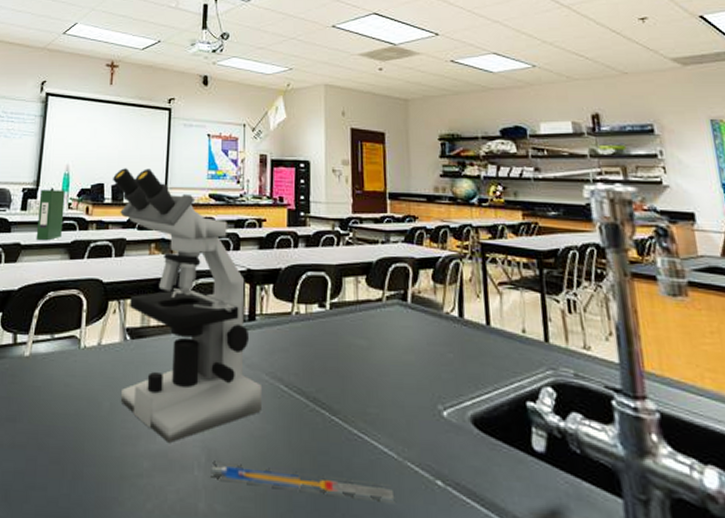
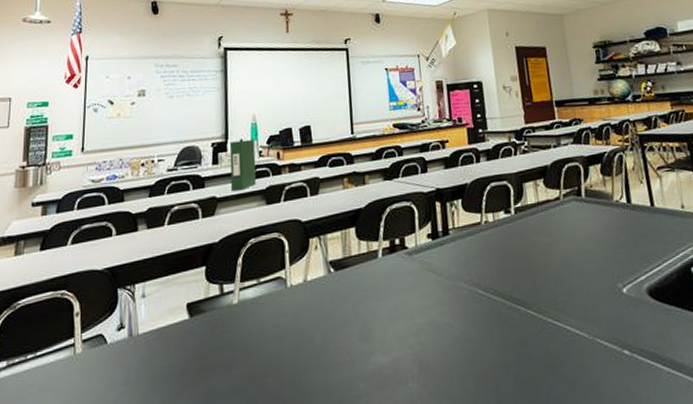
microscope: present [113,168,263,443] -> none [300,108,464,361]
pencil: present [211,461,395,503] -> none [423,361,591,387]

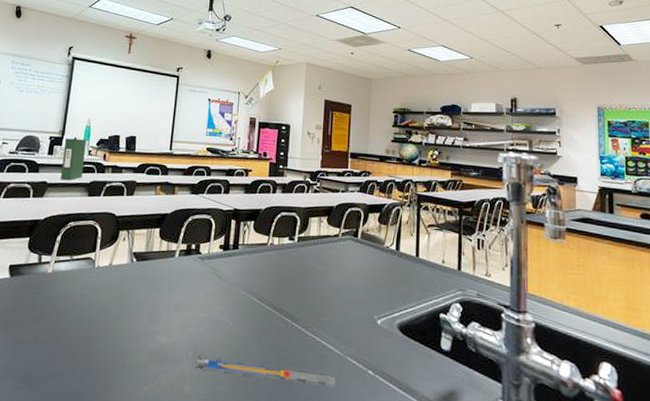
pencil: none [423,361,591,387] -> present [196,355,336,387]

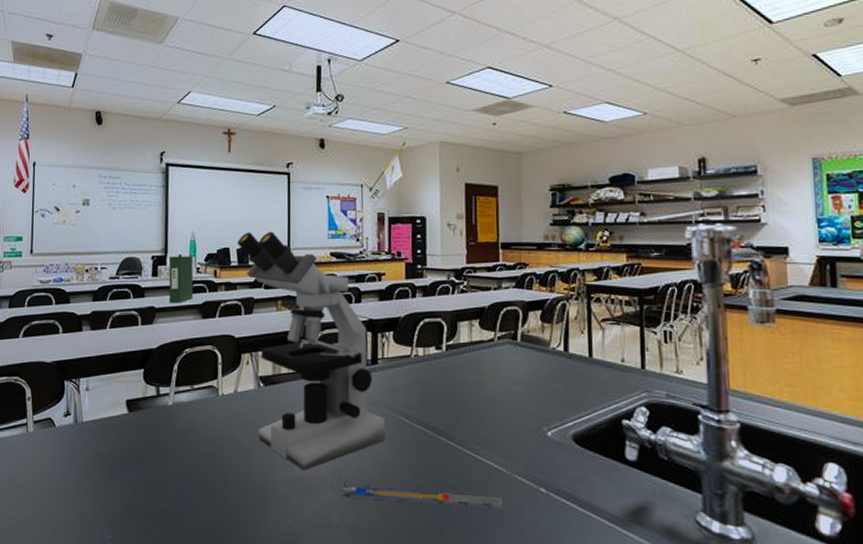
microscope: none [126,123,241,341] -> present [238,231,386,470]

